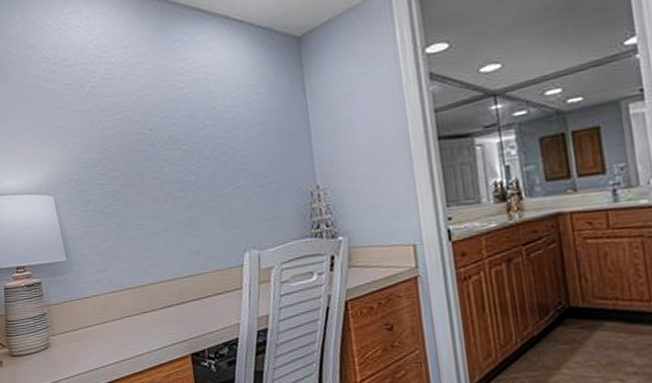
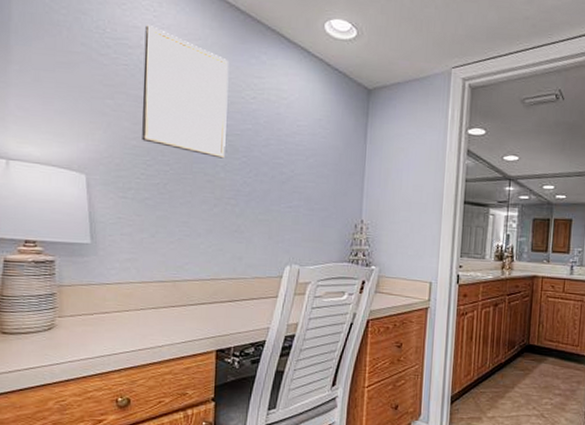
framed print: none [79,40,167,153] -> present [142,25,229,159]

